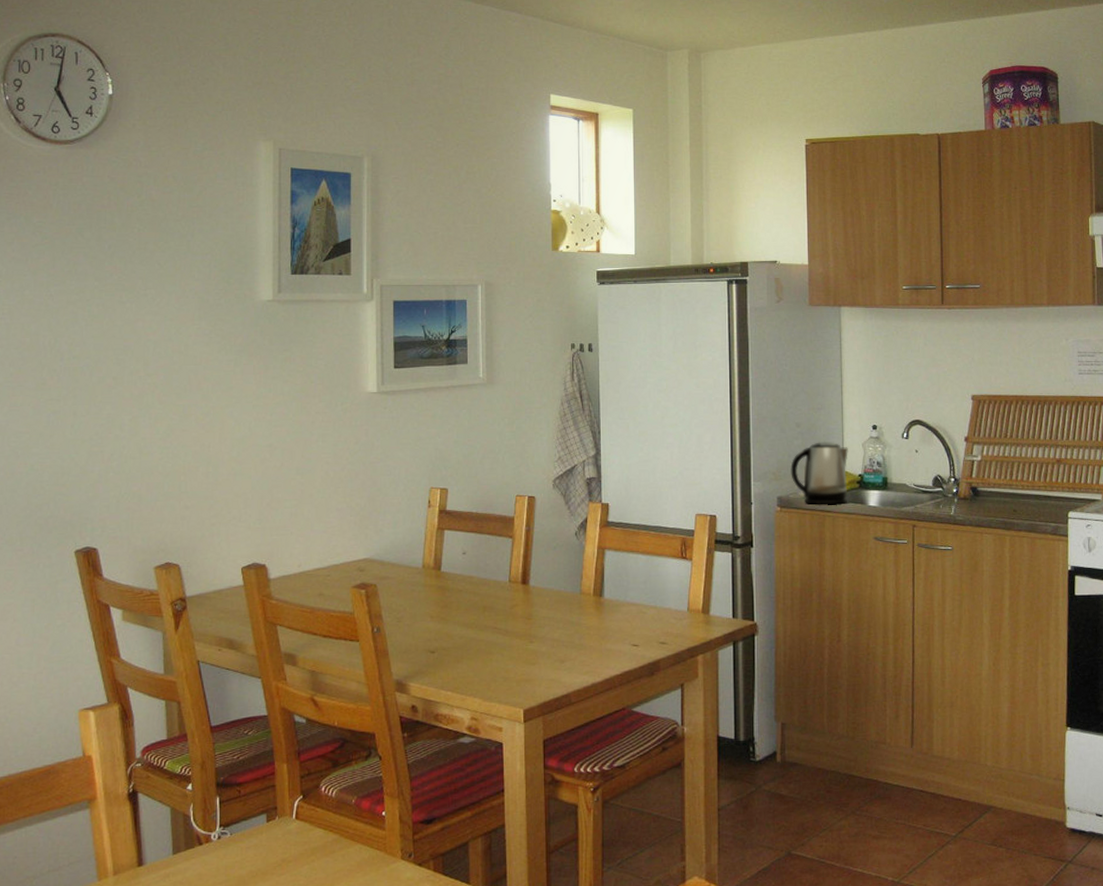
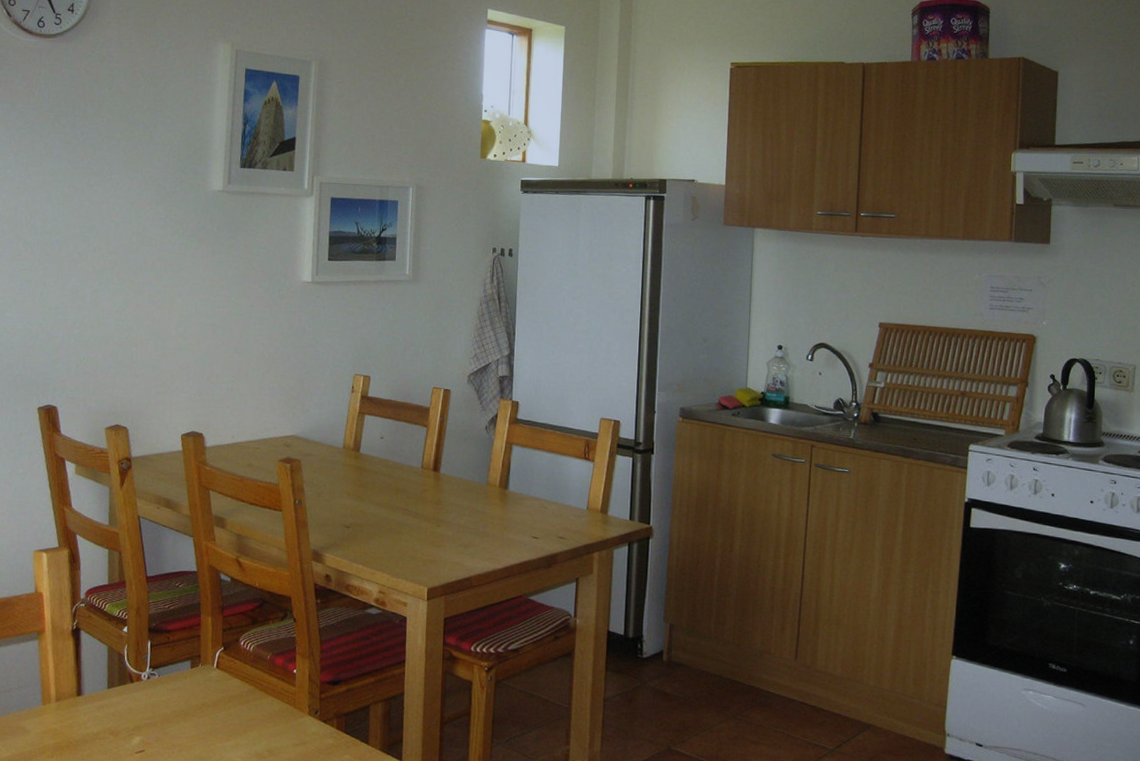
kettle: present [790,441,848,507] -> none [694,357,753,421]

